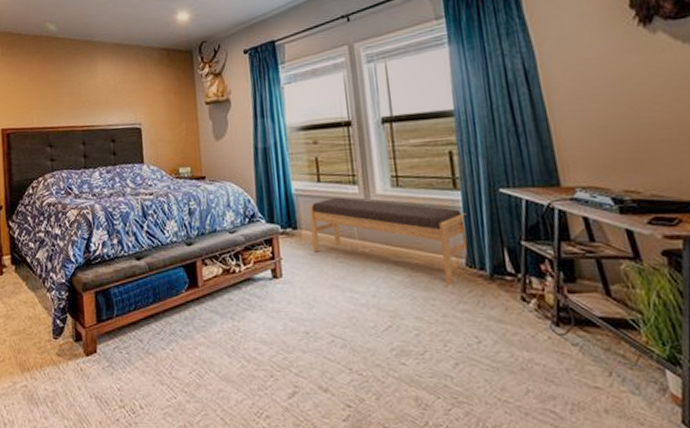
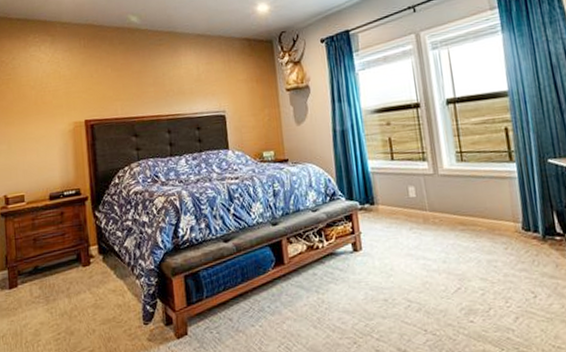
bench: present [309,197,474,286] -> none [384,173,529,248]

